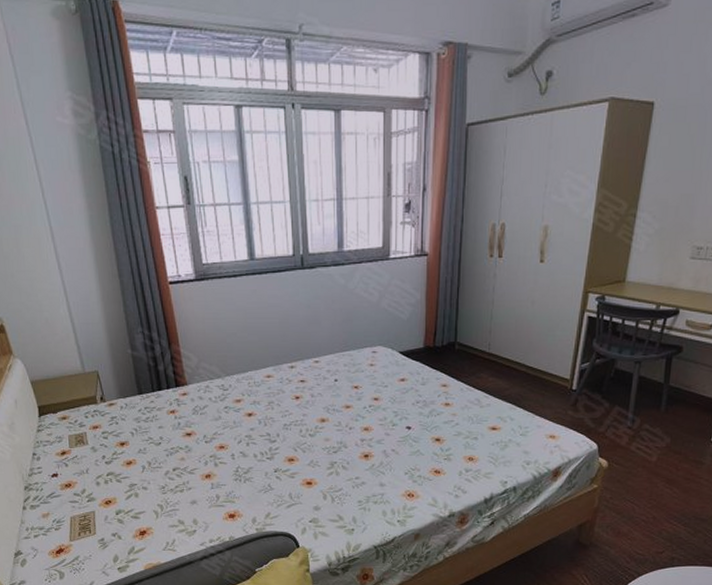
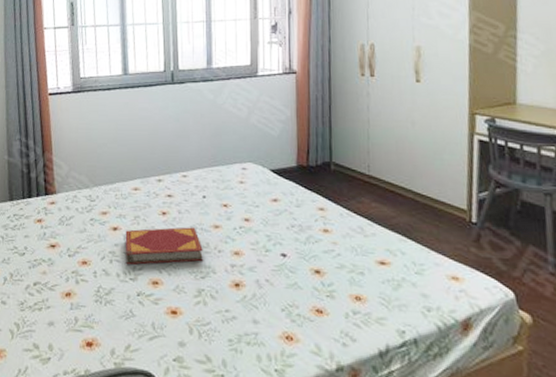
hardback book: none [260,409,335,445] -> present [125,227,203,265]

